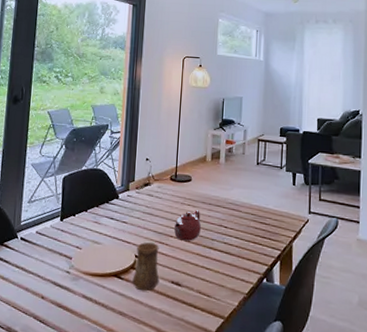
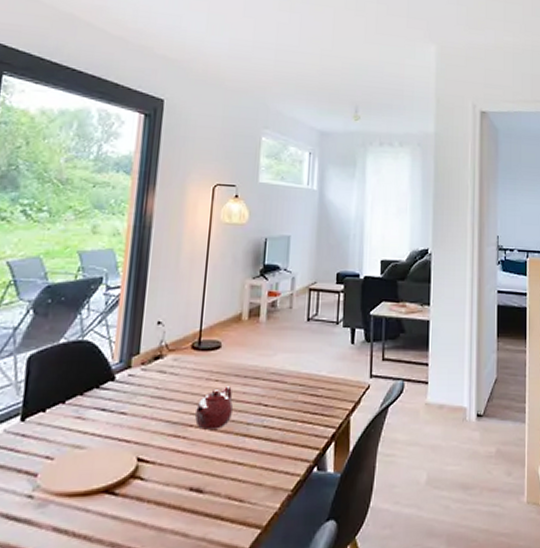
cup: present [132,242,160,292] -> none [131,438,173,508]

